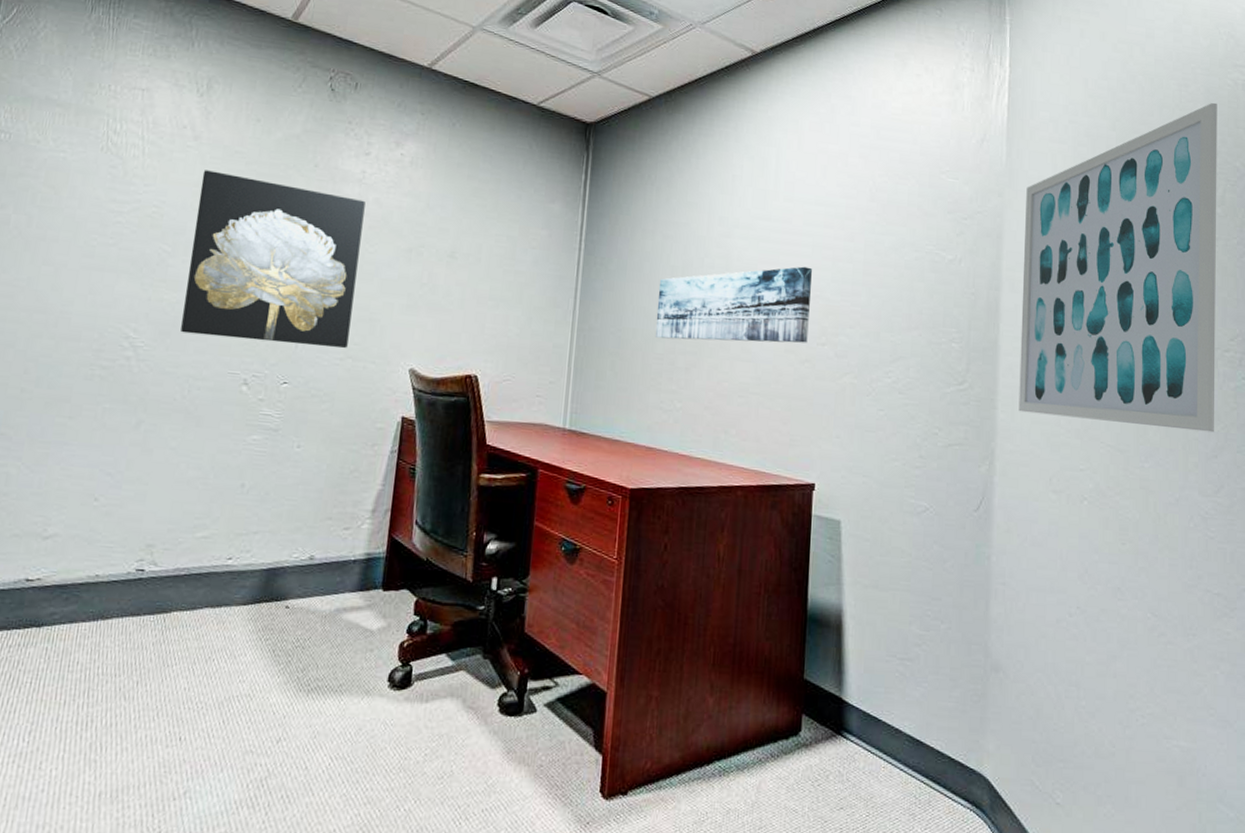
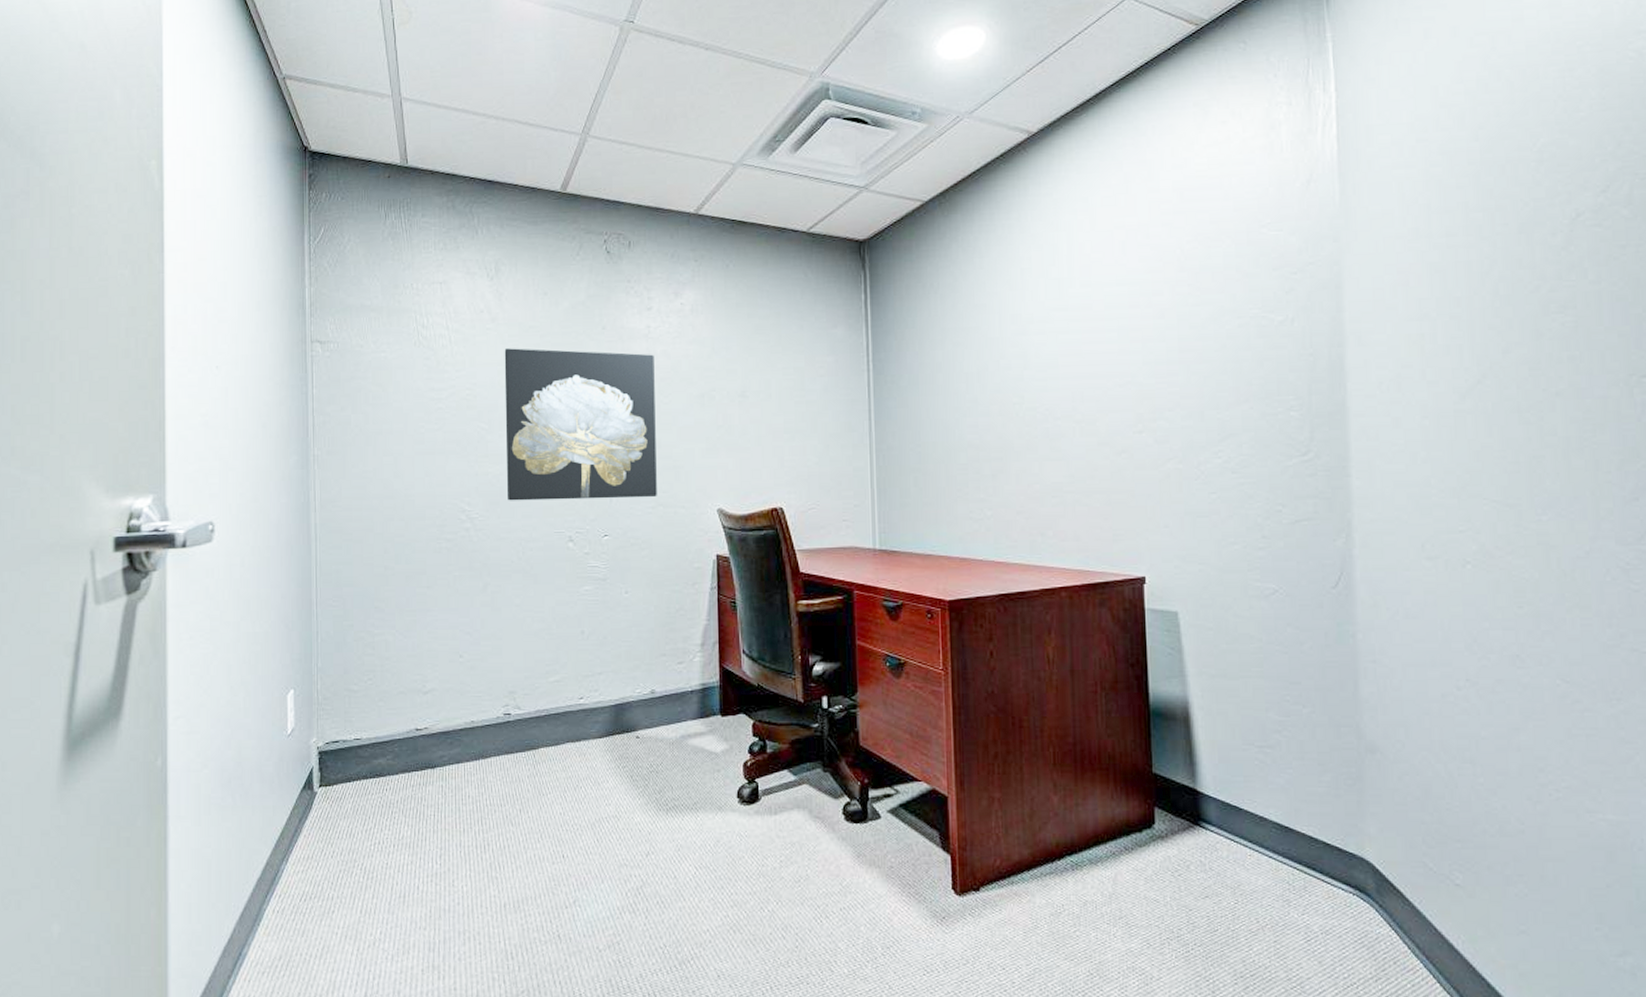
wall art: present [654,266,812,343] -> none [954,353,1122,448]
wall art: present [1018,102,1217,433] -> none [1368,83,1633,477]

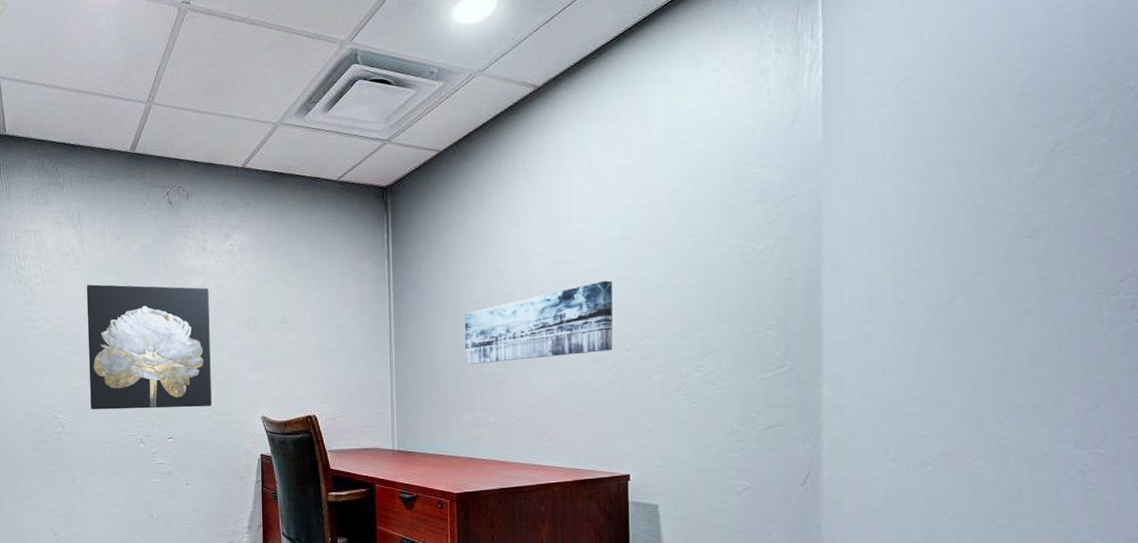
wall art: none [954,353,1122,448] -> present [464,280,613,364]

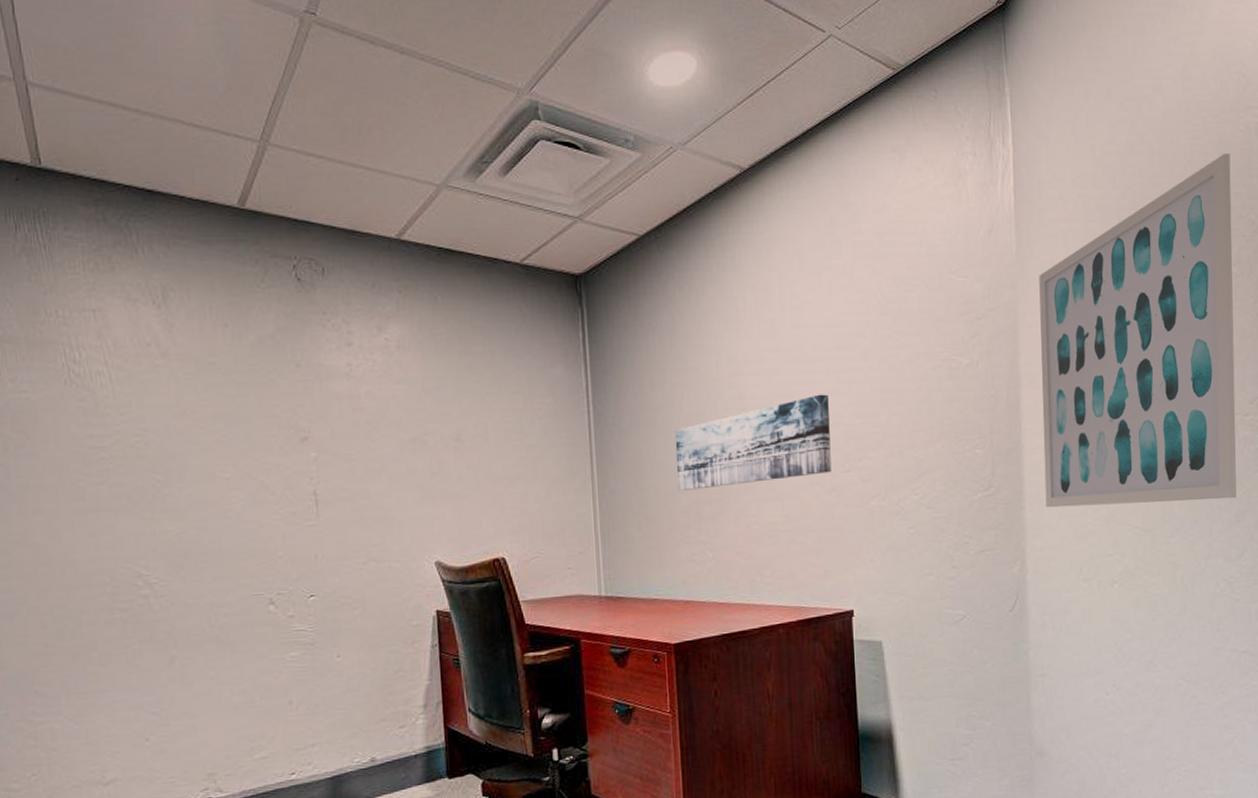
wall art: present [86,284,212,410] -> none [179,388,368,563]
wall art: none [847,17,1103,388] -> present [1039,152,1237,508]

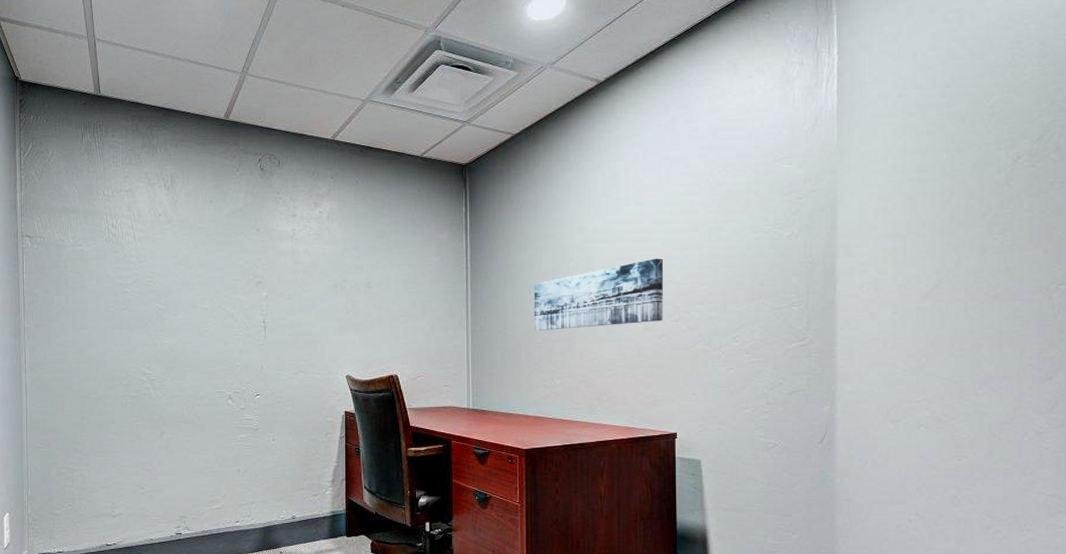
wall art: present [1039,152,1237,508] -> none [856,54,1053,358]

